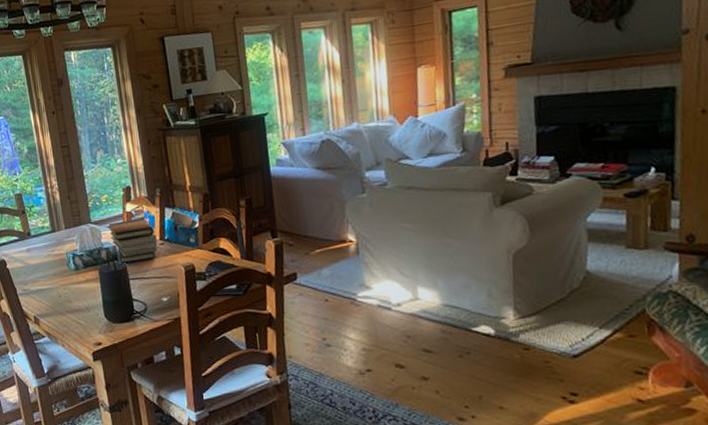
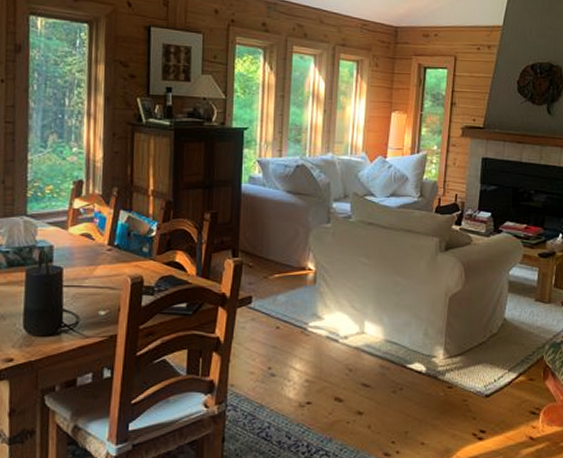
book stack: present [108,218,158,263] -> none [47,218,105,267]

